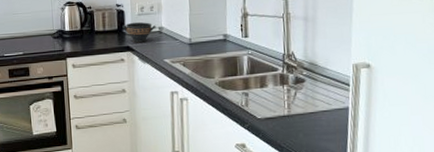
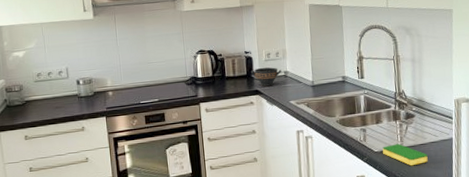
dish sponge: none [267,111,319,136] -> present [382,144,428,166]

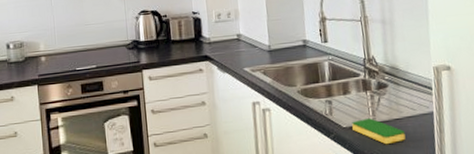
bowl: present [251,67,282,87] -> none [199,29,234,52]

